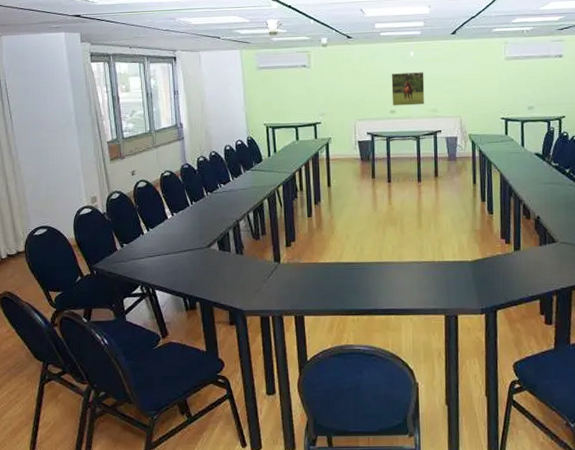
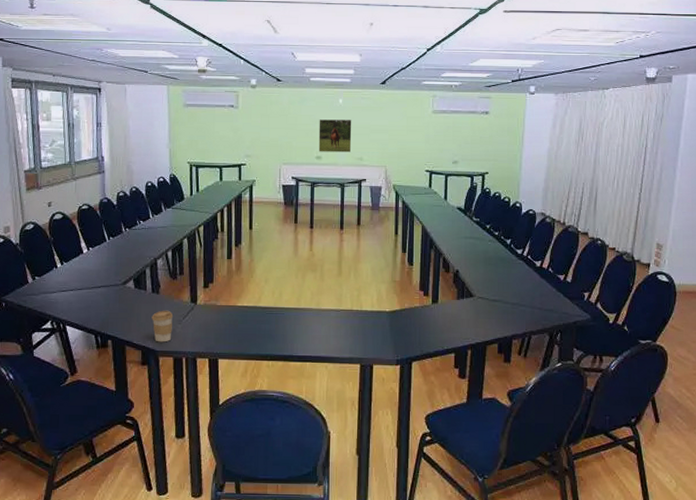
coffee cup: none [237,270,258,302] -> present [151,310,174,343]

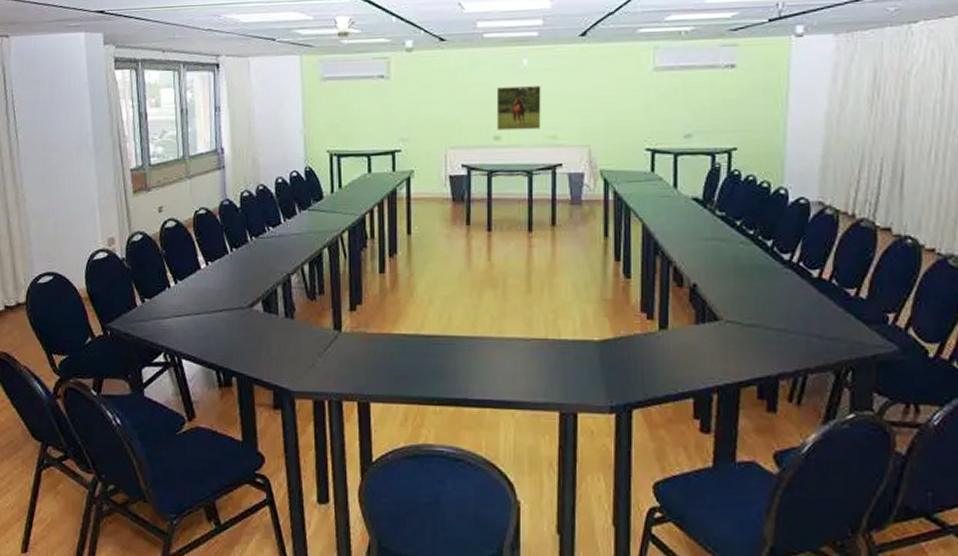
coffee cup: present [151,310,174,343] -> none [285,339,312,381]

